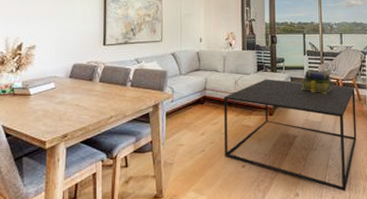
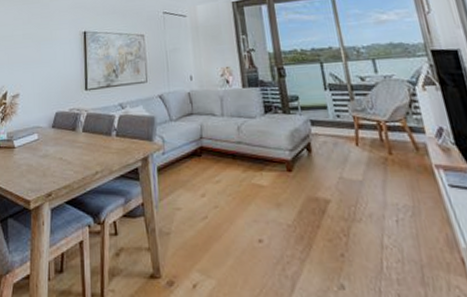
coffee table: present [224,79,357,192] -> none [225,123,423,287]
stack of books: present [300,69,332,94] -> none [326,108,371,142]

